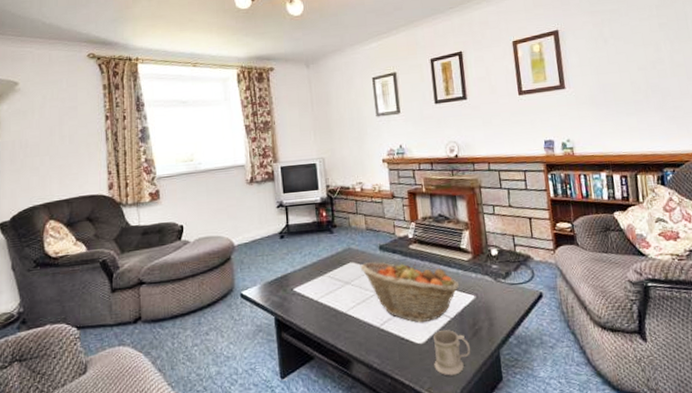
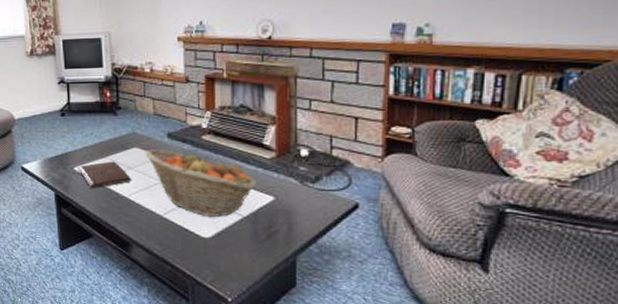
book: none [296,278,350,308] -> present [77,161,132,188]
mug: present [434,330,471,376] -> none [219,228,263,274]

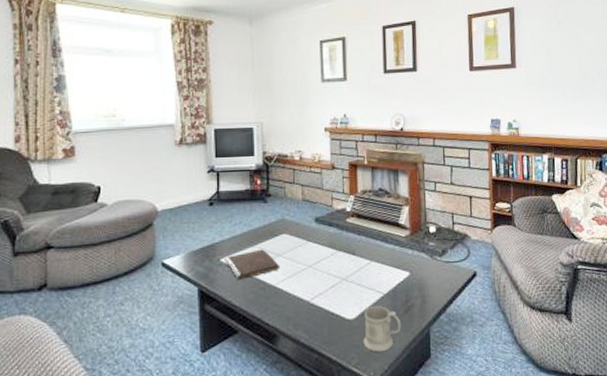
fruit basket: present [145,150,257,218] -> none [293,234,395,299]
mug: none [219,228,263,274] -> present [363,306,402,352]

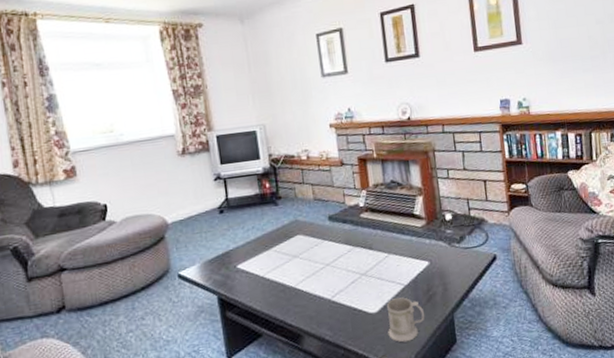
book: present [224,249,281,279] -> none [240,252,298,284]

